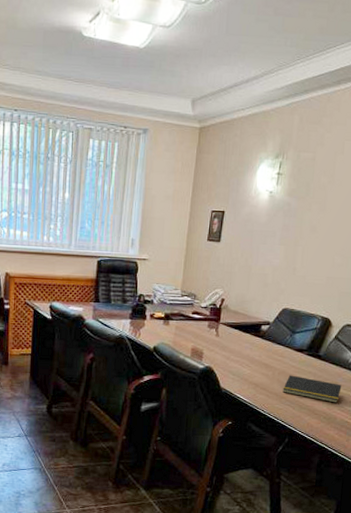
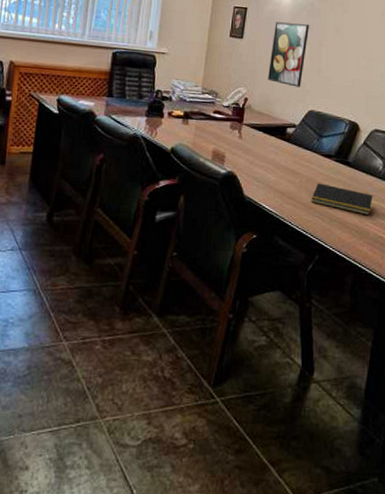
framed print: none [244,224,285,287] -> present [268,22,309,87]

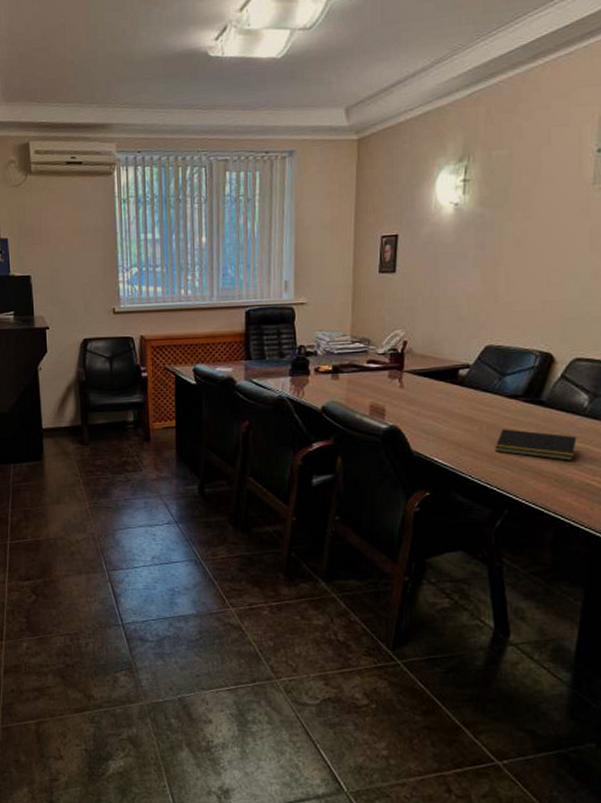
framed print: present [268,22,309,87] -> none [430,241,480,321]

